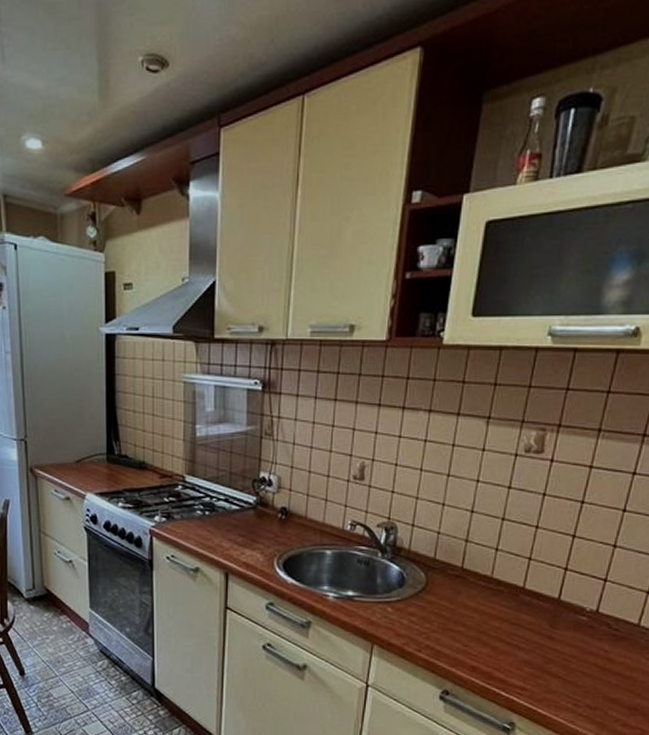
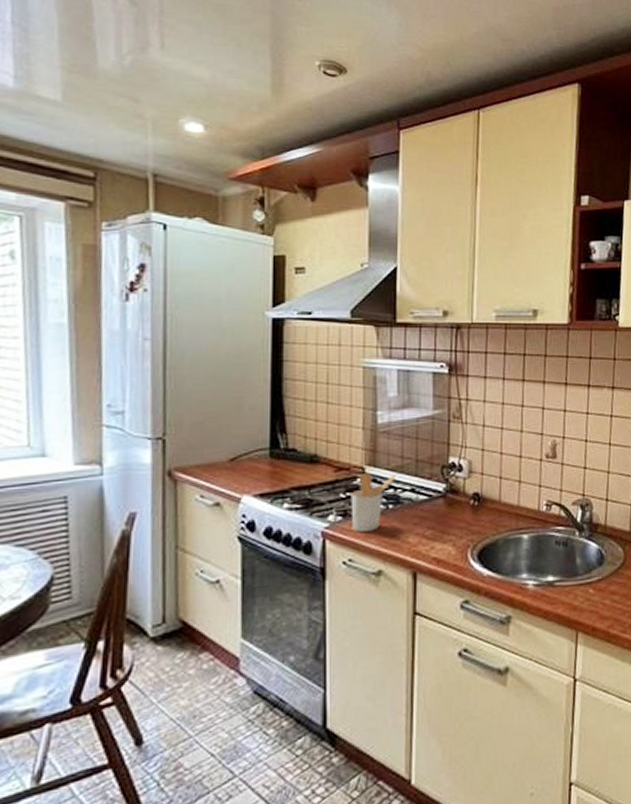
utensil holder: none [173,480,212,533] -> present [351,472,396,532]

